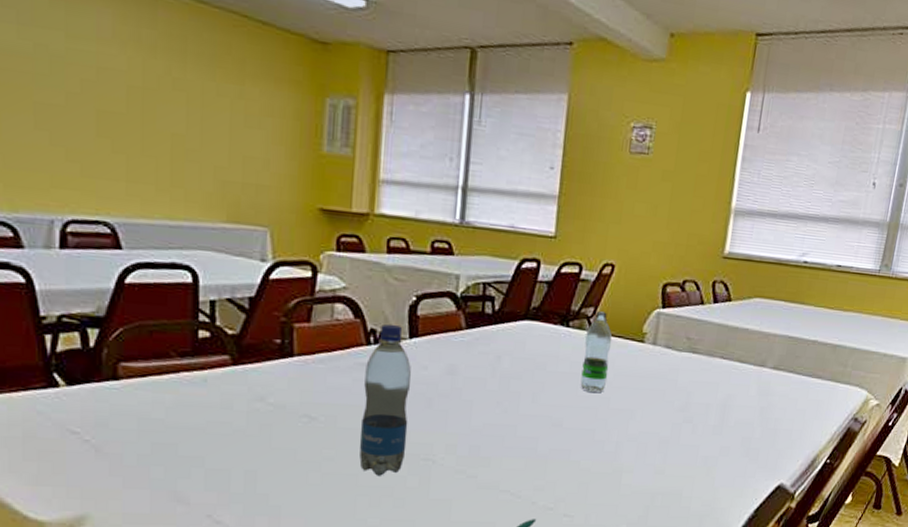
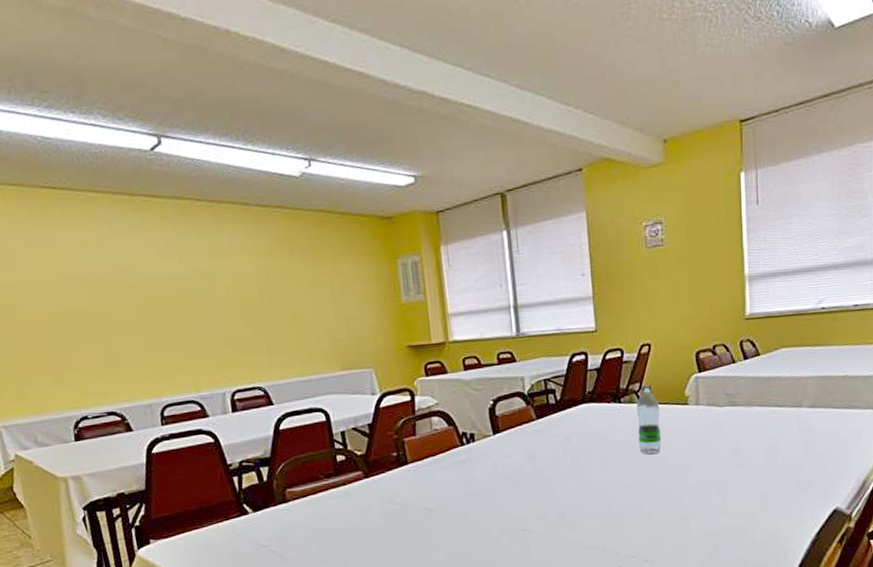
bottle: present [359,324,411,476] -> none [463,425,506,549]

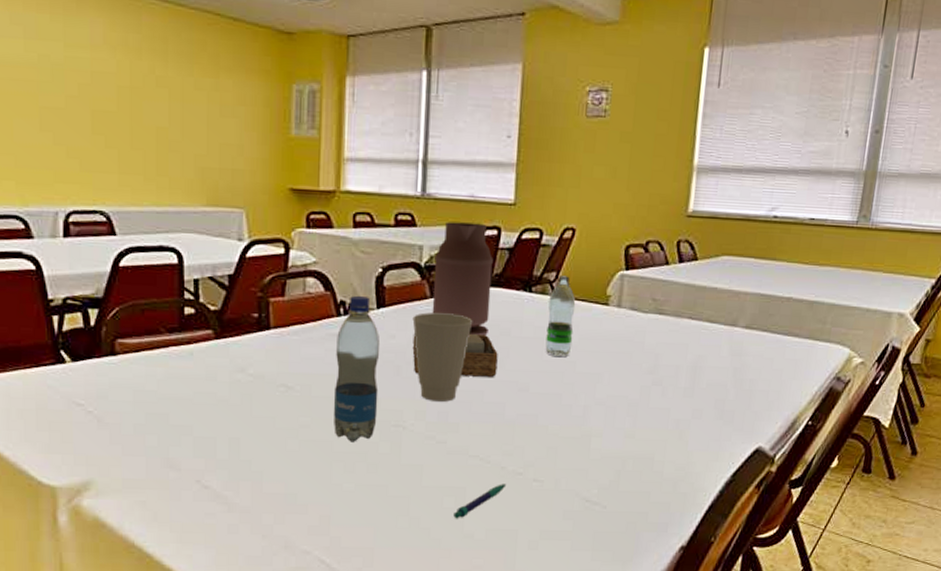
bottle: none [463,425,506,549] -> present [333,295,380,442]
cup: none [524,430,575,506] -> present [412,312,473,402]
napkin holder: none [526,444,601,485] -> present [412,333,498,377]
water jug: none [535,351,589,446] -> present [432,221,493,336]

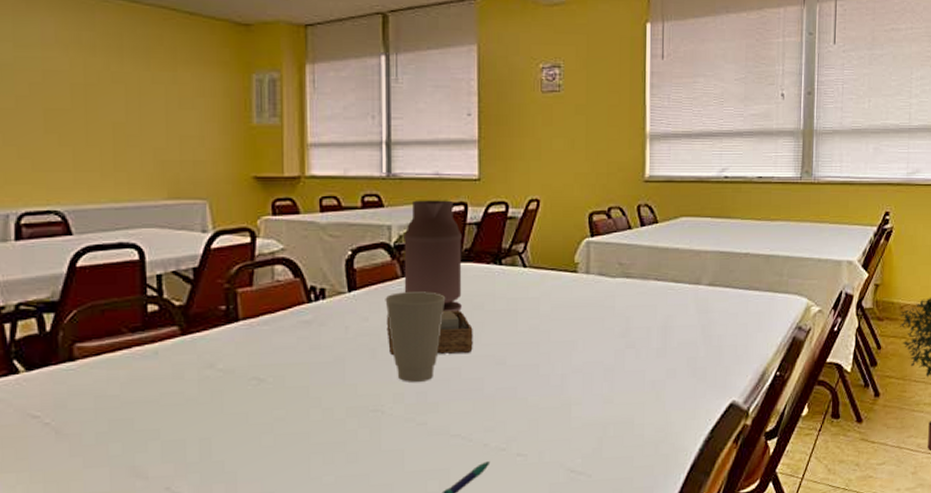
bottle: present [333,295,380,442] -> none [308,279,355,432]
bottle: present [545,276,576,358] -> none [519,246,546,328]

